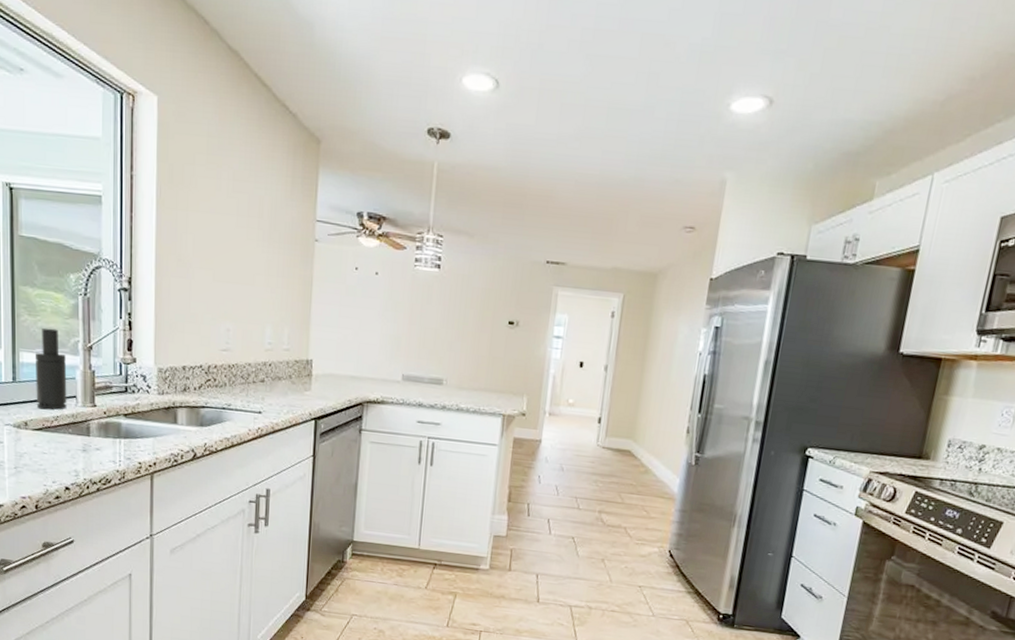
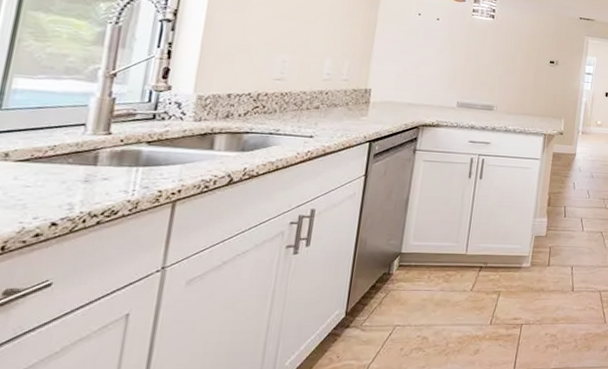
soap dispenser: present [34,327,67,410] -> none [26,53,79,139]

